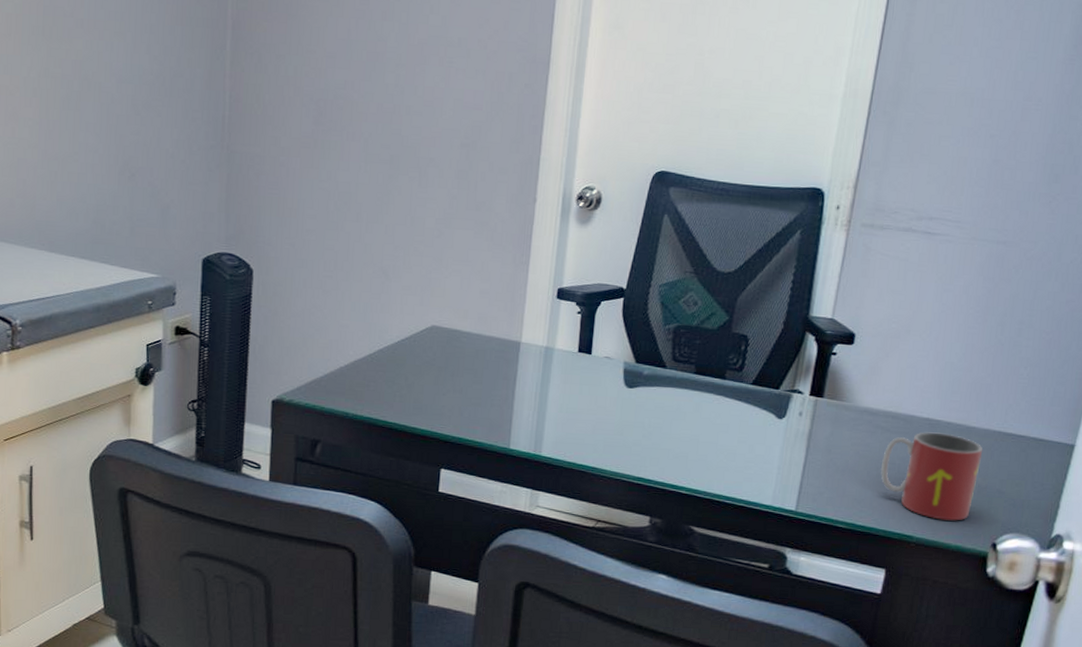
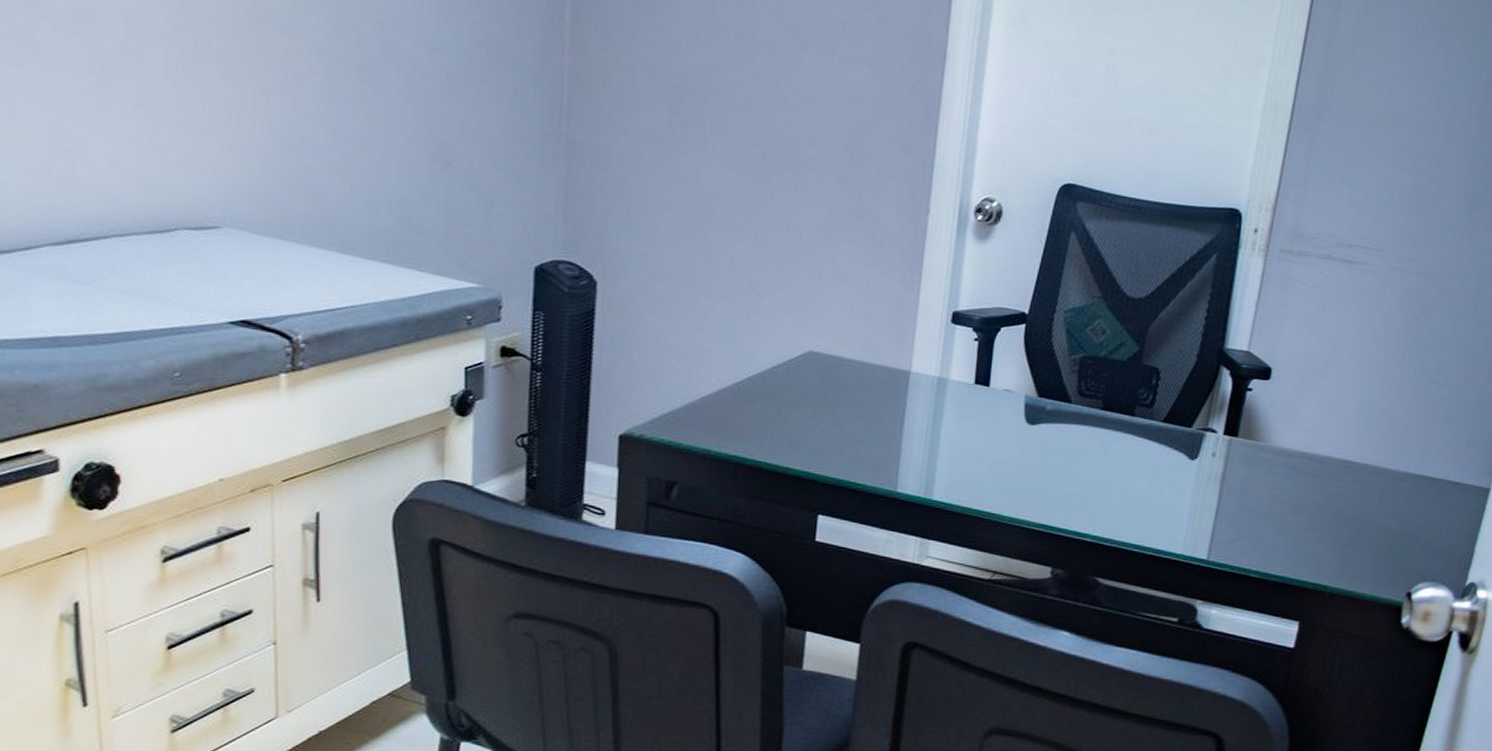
mug: present [880,431,983,521] -> none [1295,474,1400,569]

